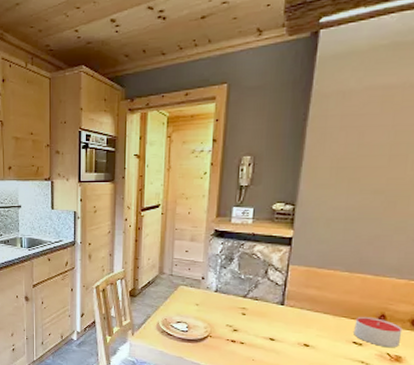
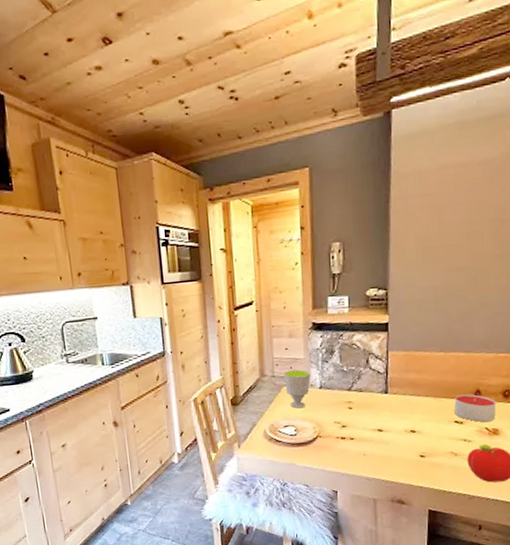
cup: none [181,271,207,308] -> present [284,369,311,409]

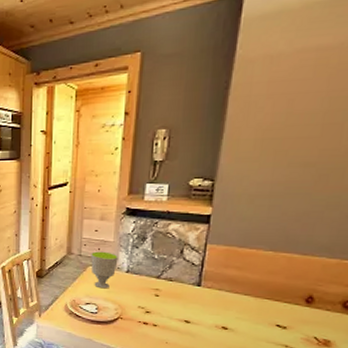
candle: present [454,393,496,422] -> none [277,298,333,332]

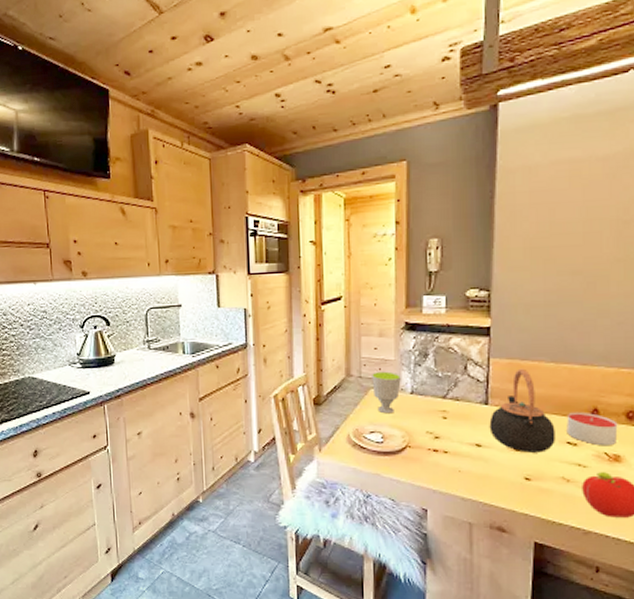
teapot: none [199,255,266,333] -> present [489,368,555,453]
candle: none [277,298,333,332] -> present [566,411,618,446]

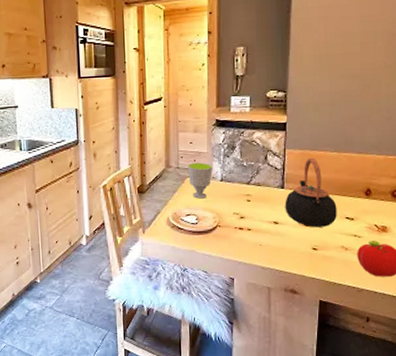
candle: present [566,411,618,446] -> none [346,192,385,220]

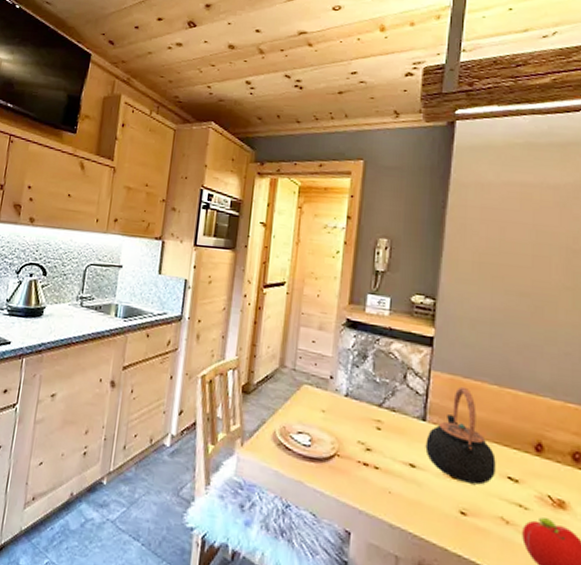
cup: present [188,162,213,199] -> none [305,366,337,415]

